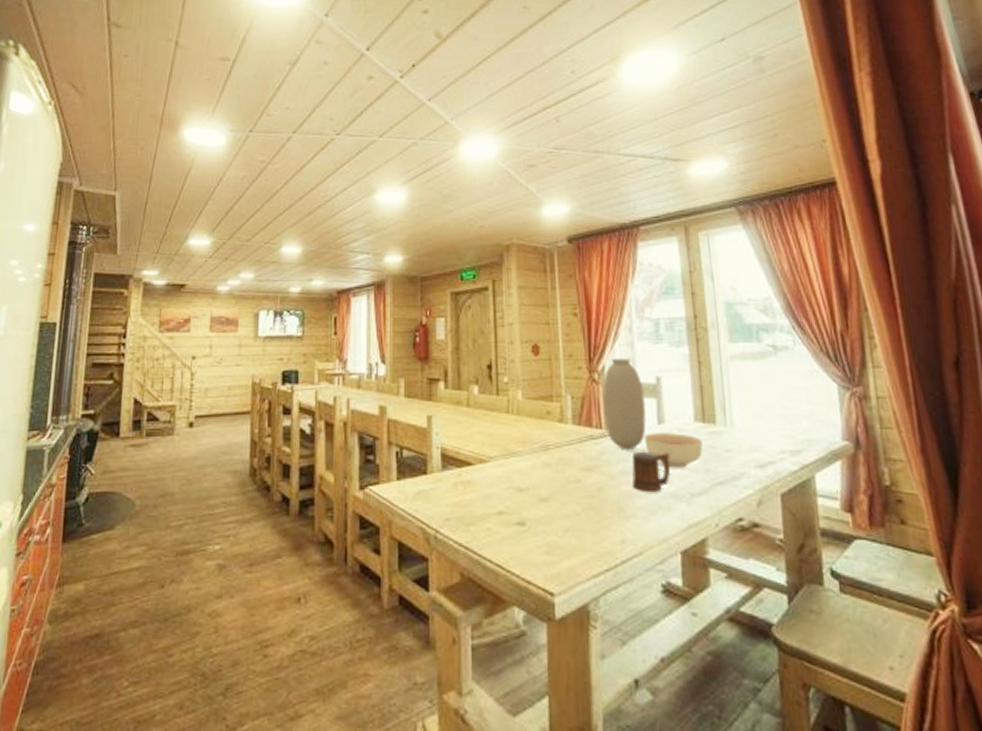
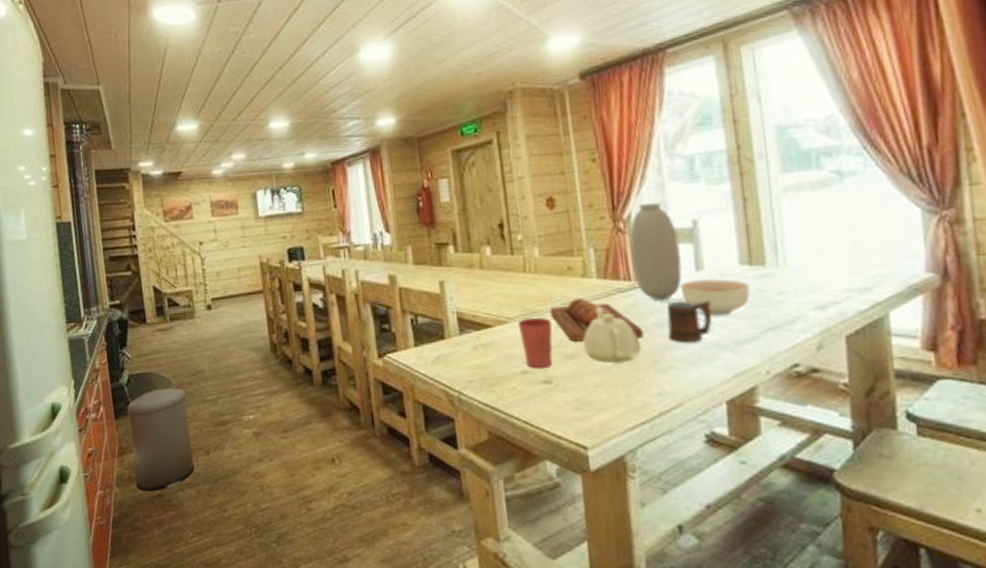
pedal bin: none [71,510,150,631] -> present [127,388,195,492]
cup: none [497,457,530,509] -> present [517,317,553,368]
bread loaf: none [527,441,611,485] -> present [549,297,644,342]
teapot: none [555,451,609,508] -> present [582,306,642,363]

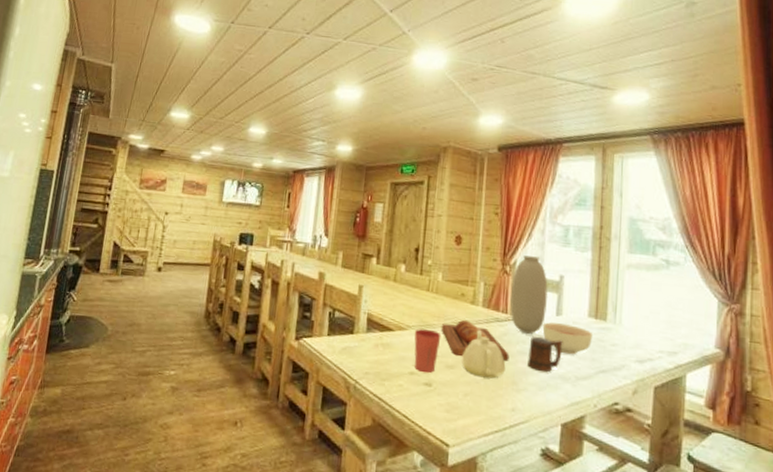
pedal bin: present [127,388,195,492] -> none [48,332,119,427]

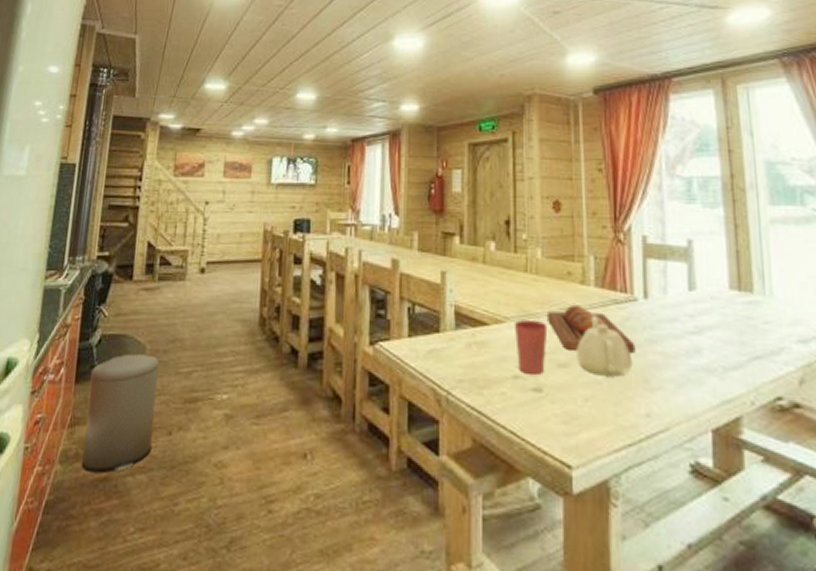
pedal bin: none [48,332,119,427] -> present [81,354,160,474]
vase: present [510,255,548,334] -> none [628,218,676,316]
mug: present [528,337,563,372] -> none [659,320,702,363]
bowl: present [542,322,593,355] -> none [673,300,739,340]

